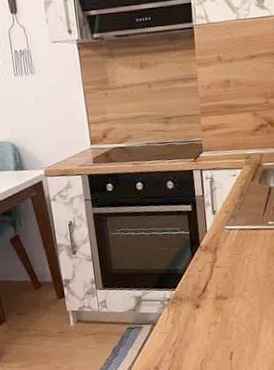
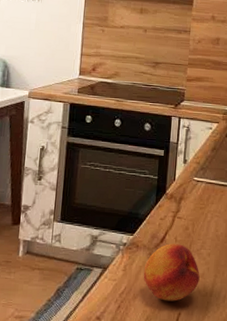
fruit: none [191,291,246,344] -> present [143,243,200,301]

